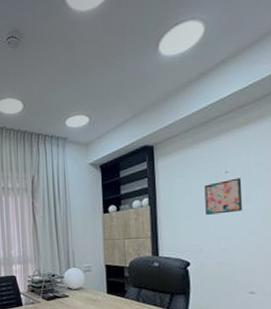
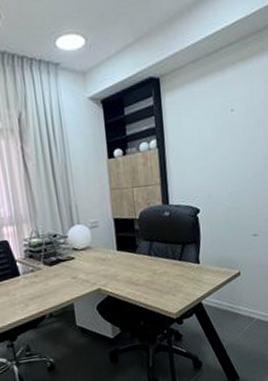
wall art: present [204,178,243,215] -> none [211,116,247,157]

